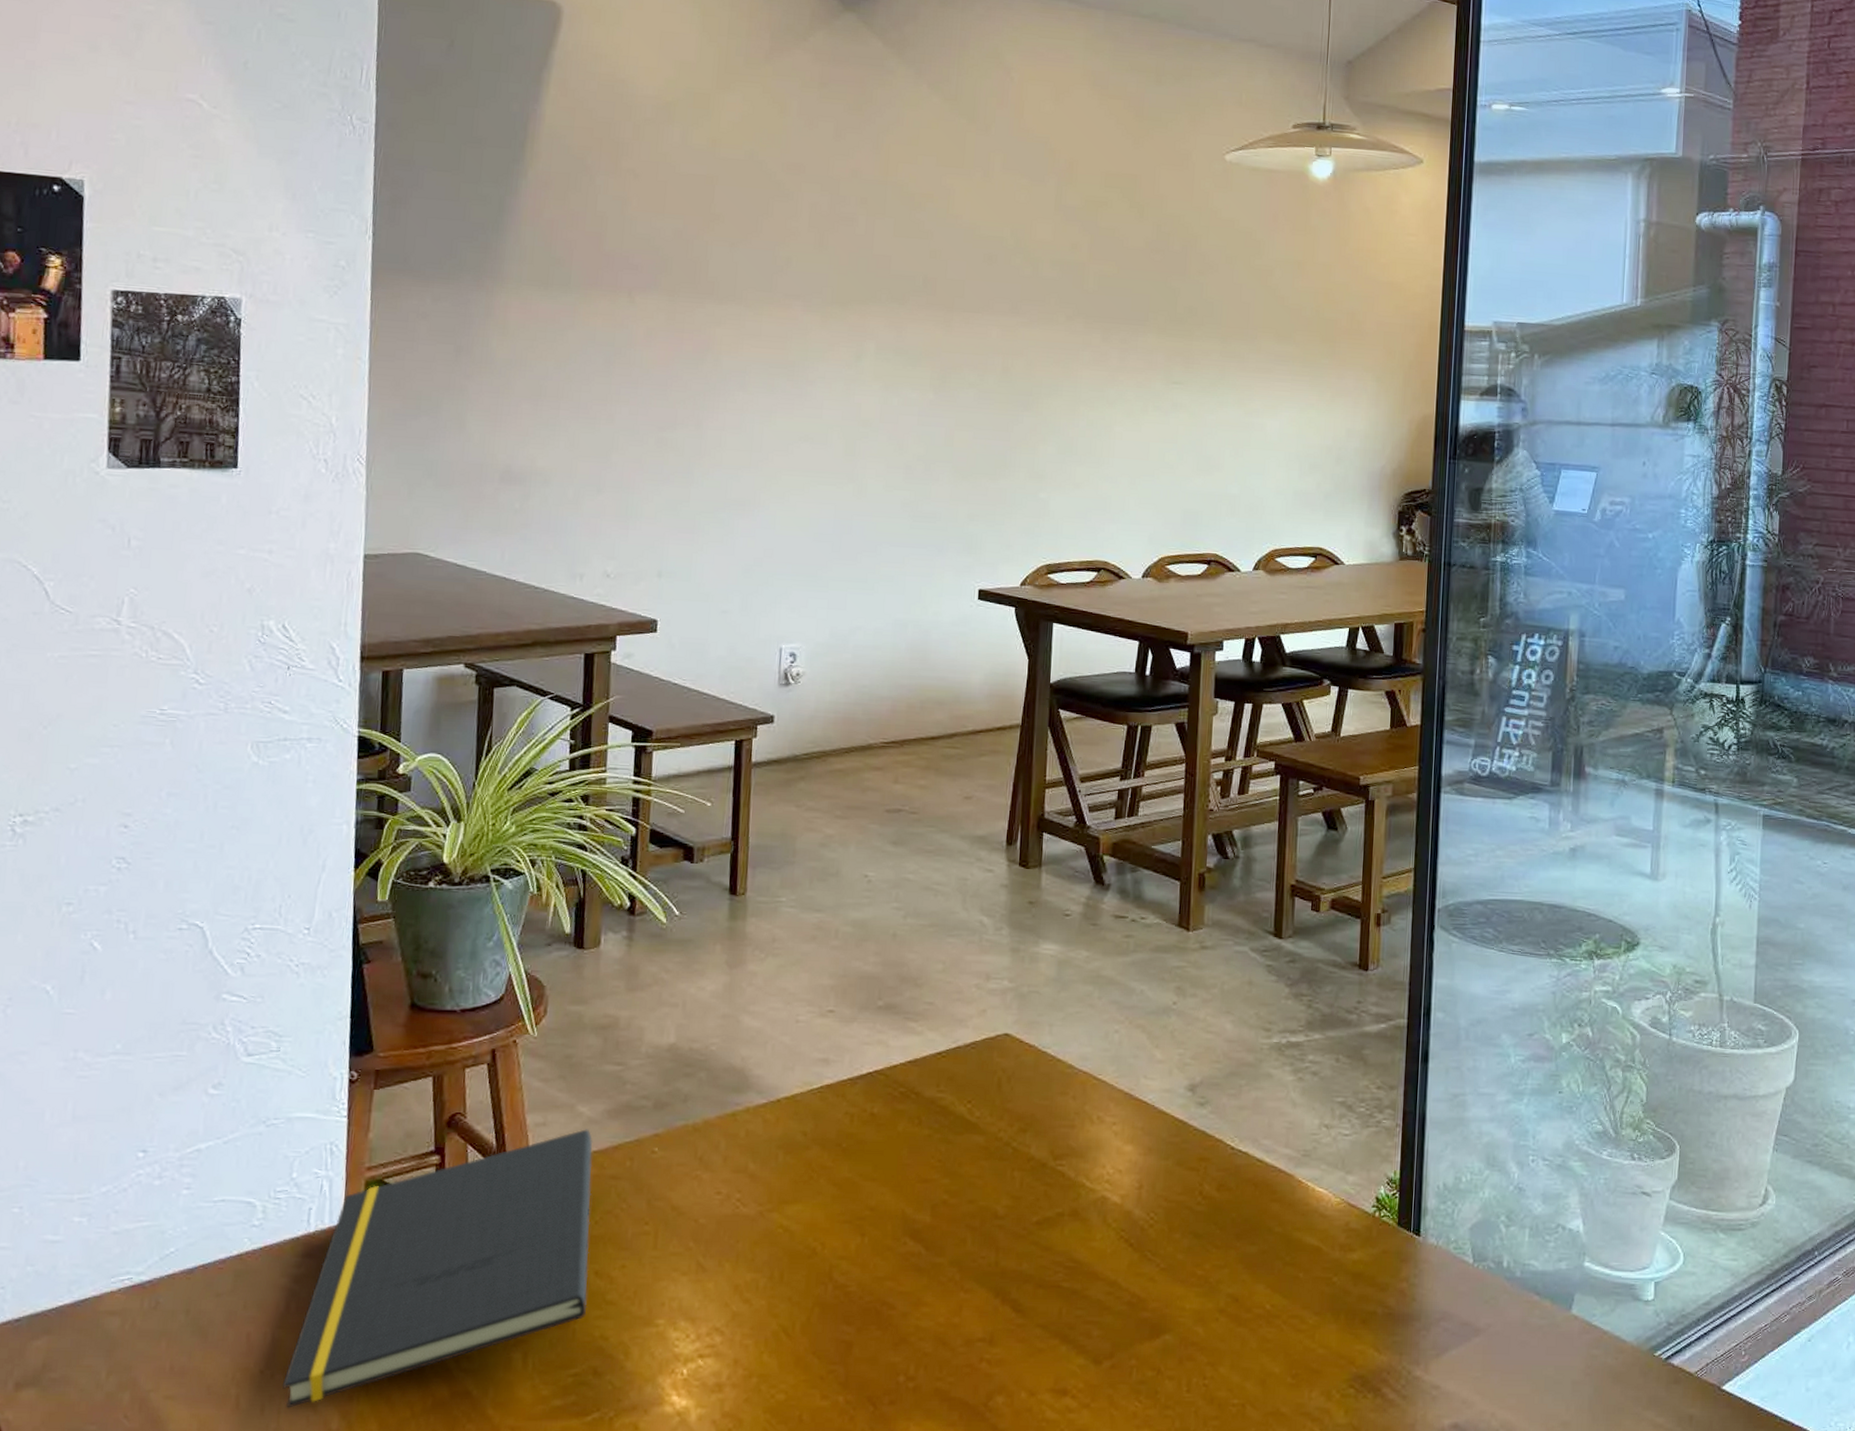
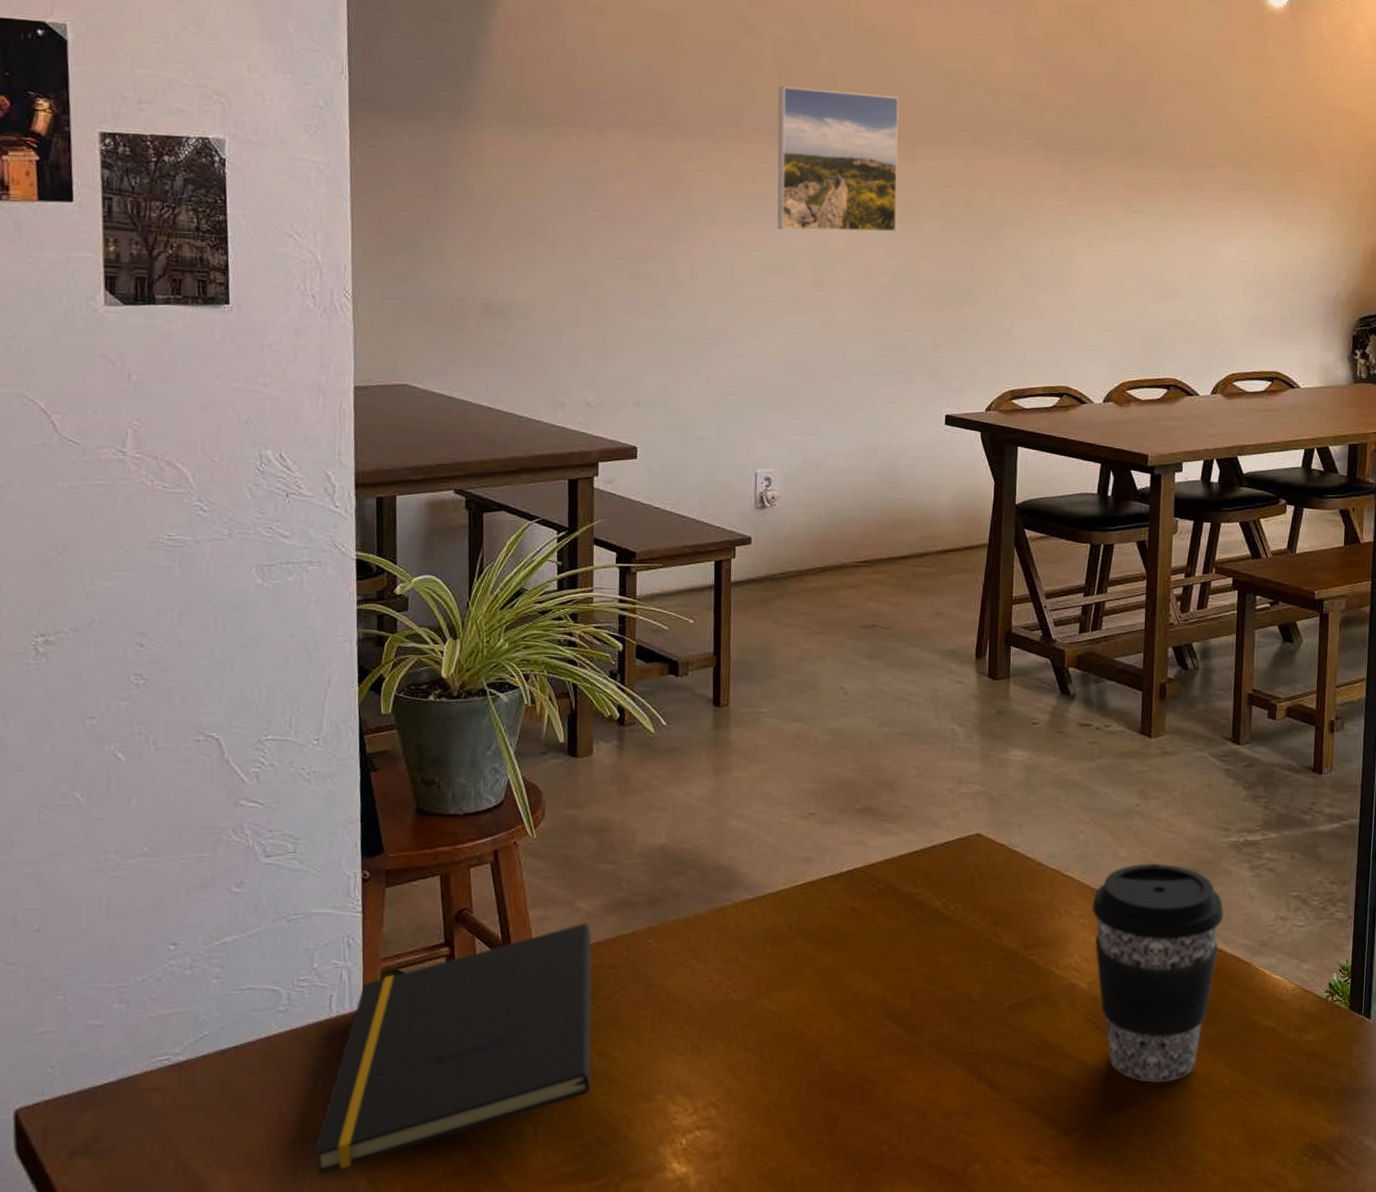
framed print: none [808,252,937,401] -> present [777,86,899,232]
coffee cup: none [1125,1065,1265,1306] -> present [1092,862,1224,1083]

